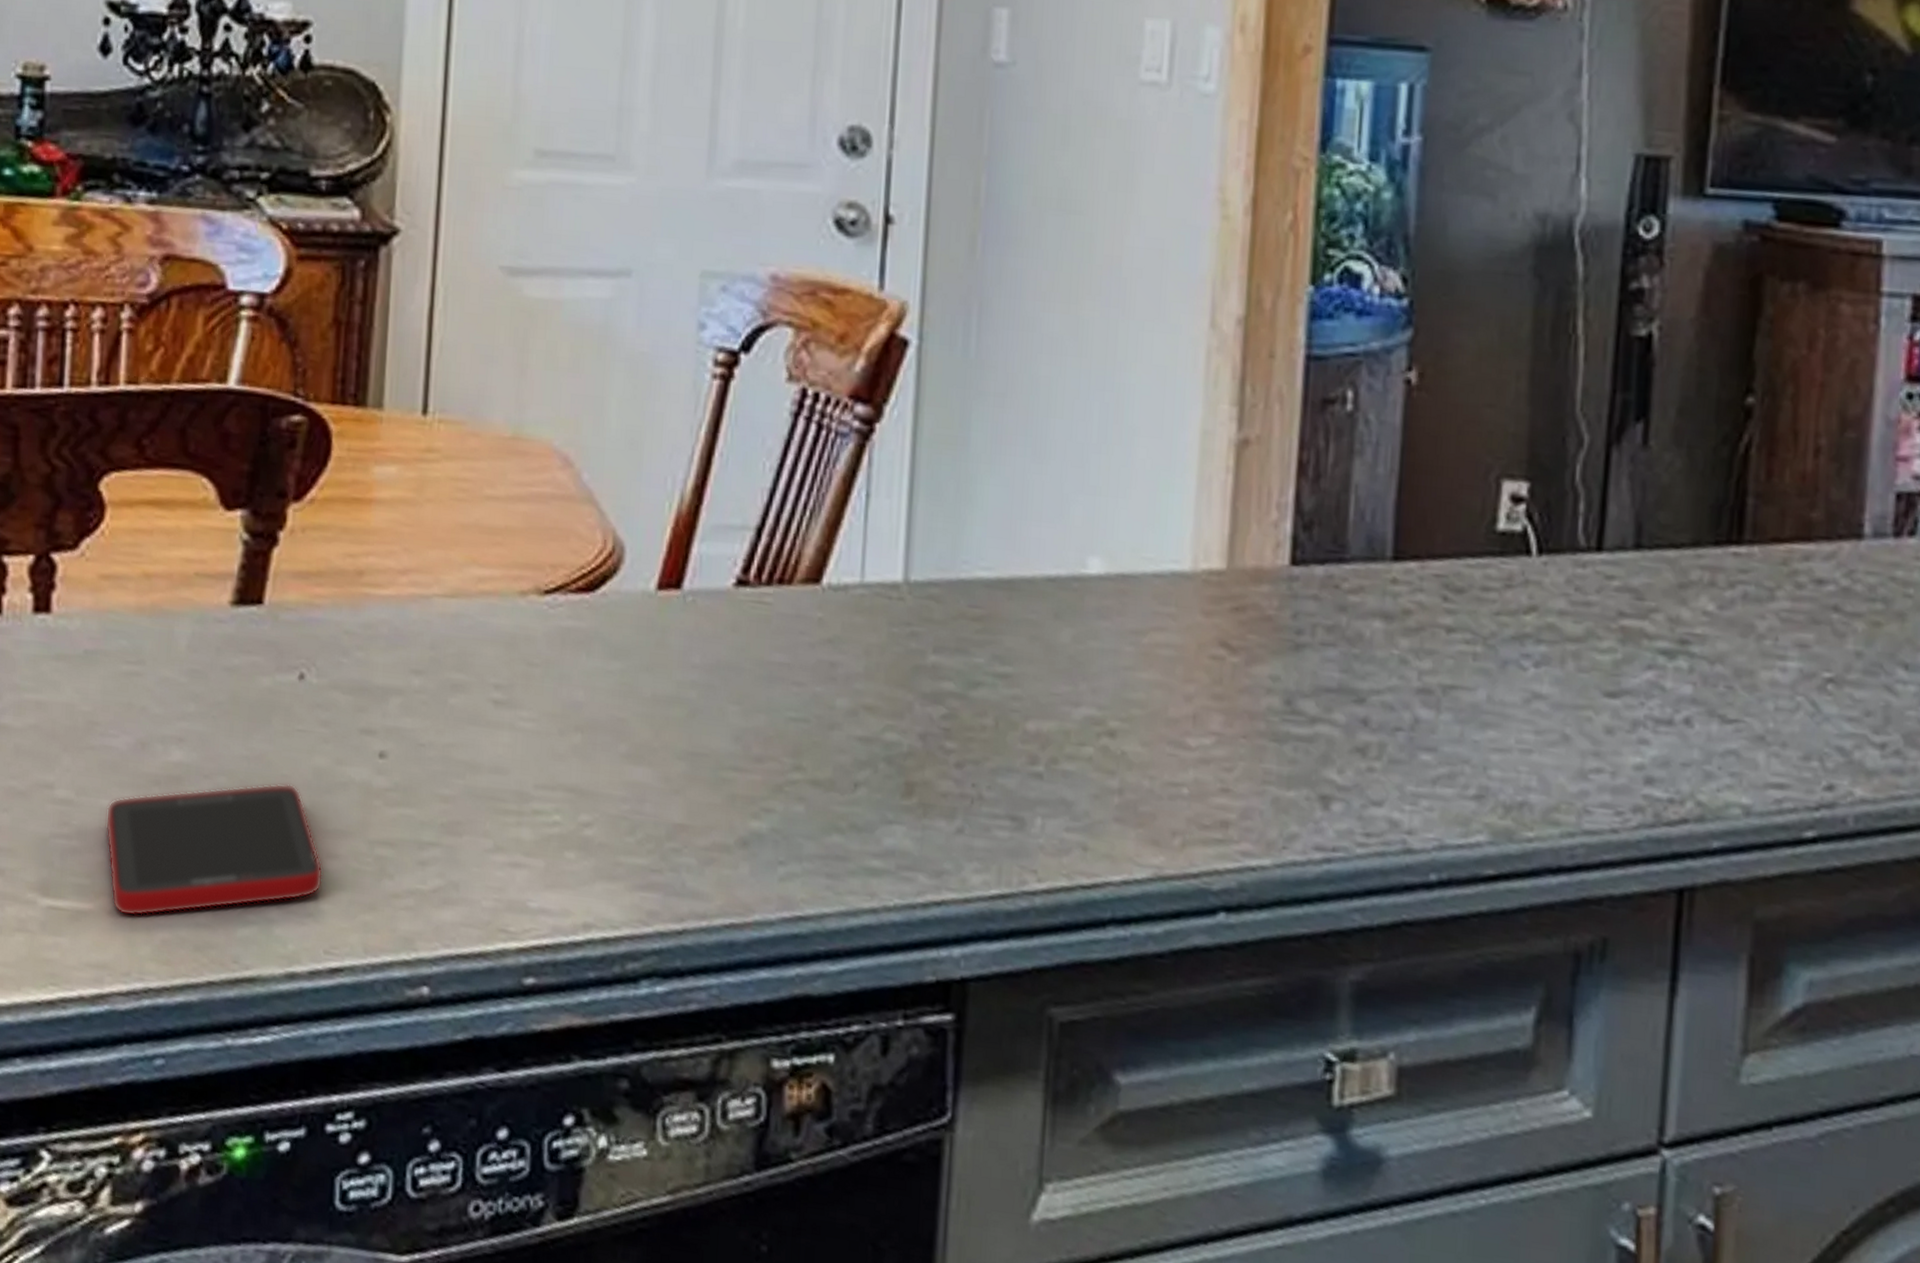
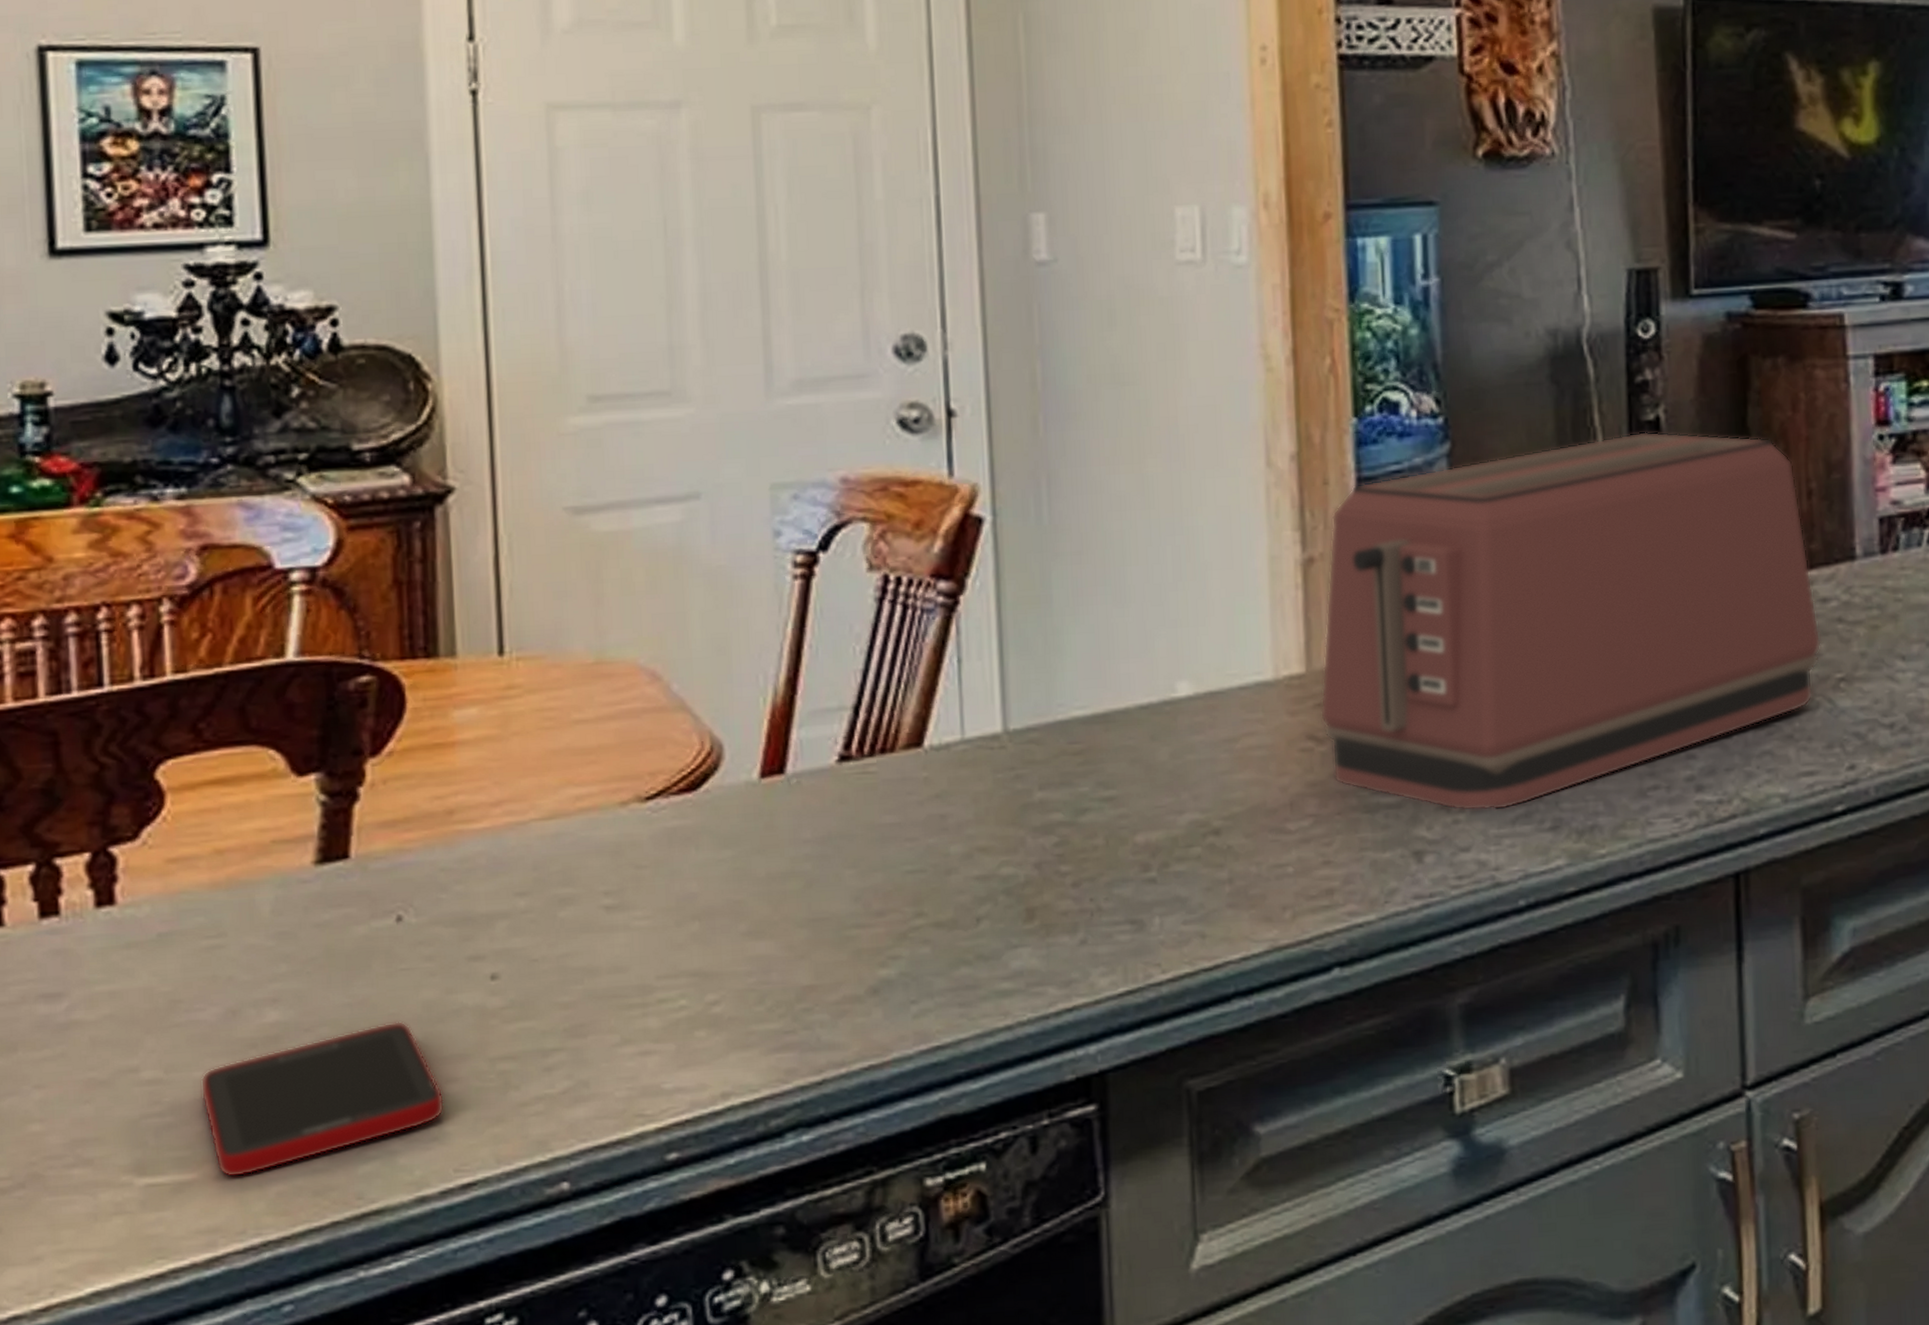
toaster: none [1236,348,1811,766] -> present [1320,431,1821,811]

